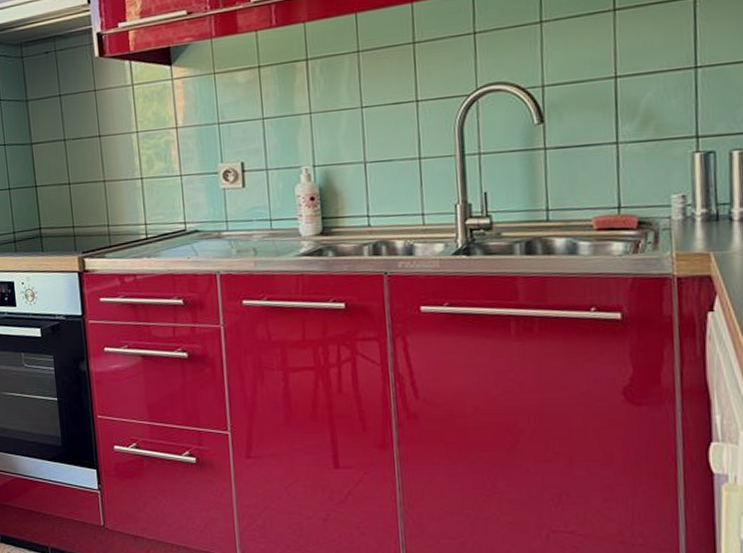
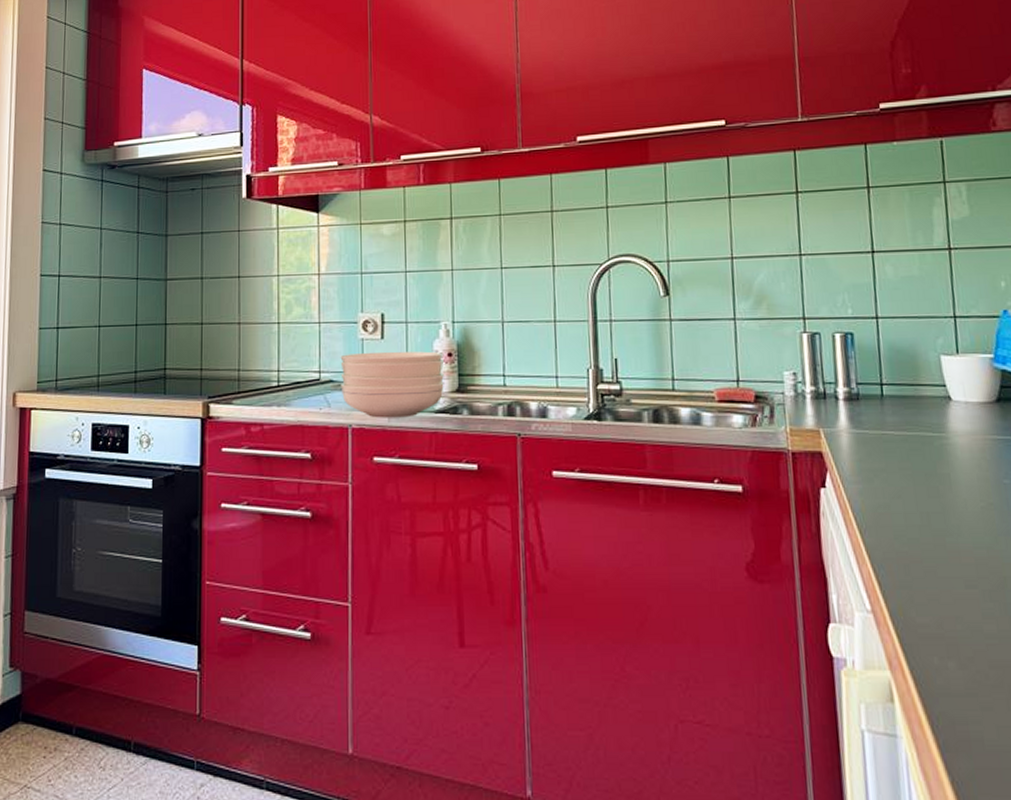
bowl: none [203,196,308,264] -> present [340,351,444,418]

